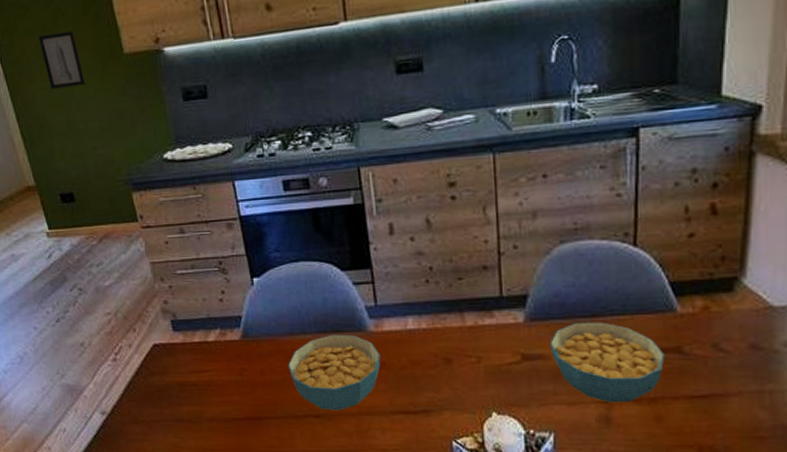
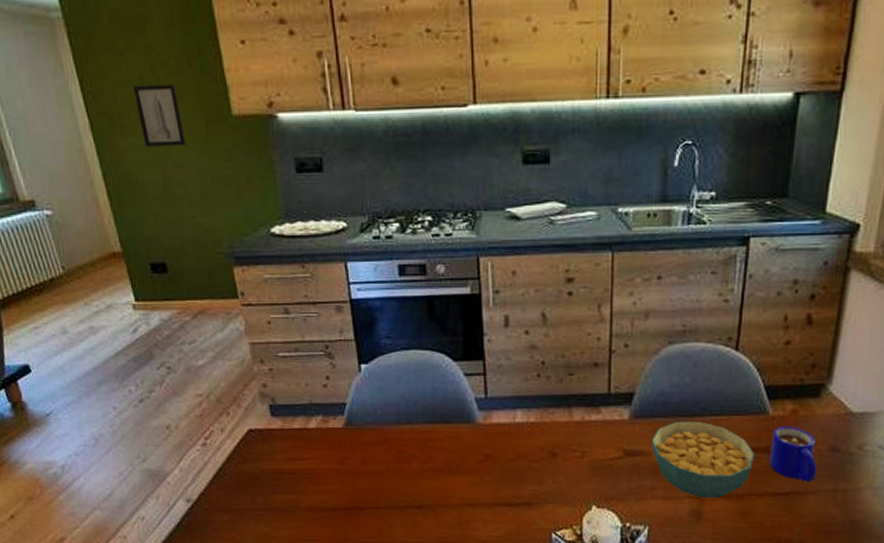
cereal bowl: present [288,334,381,411] -> none [392,425,487,502]
mug: none [682,323,738,383] -> present [769,425,818,482]

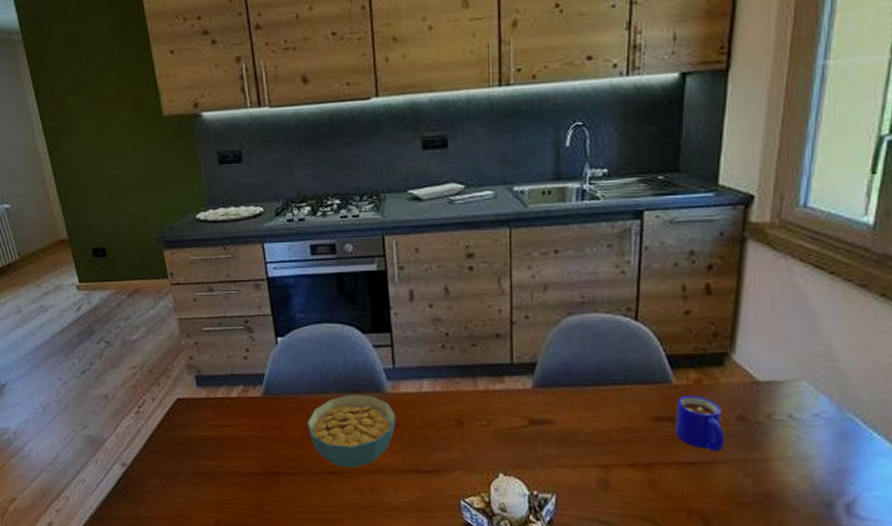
wall art: present [132,84,186,147] -> none [79,91,123,147]
cereal bowl: none [392,425,487,502] -> present [307,394,396,468]
cereal bowl: present [651,421,755,499] -> none [554,390,661,468]

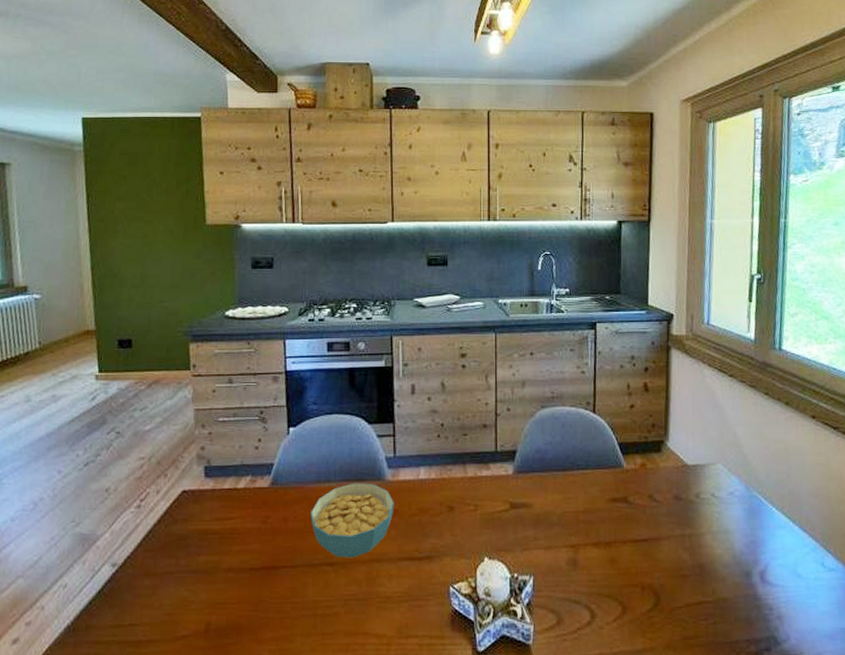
mug: present [675,394,726,452] -> none [628,477,667,529]

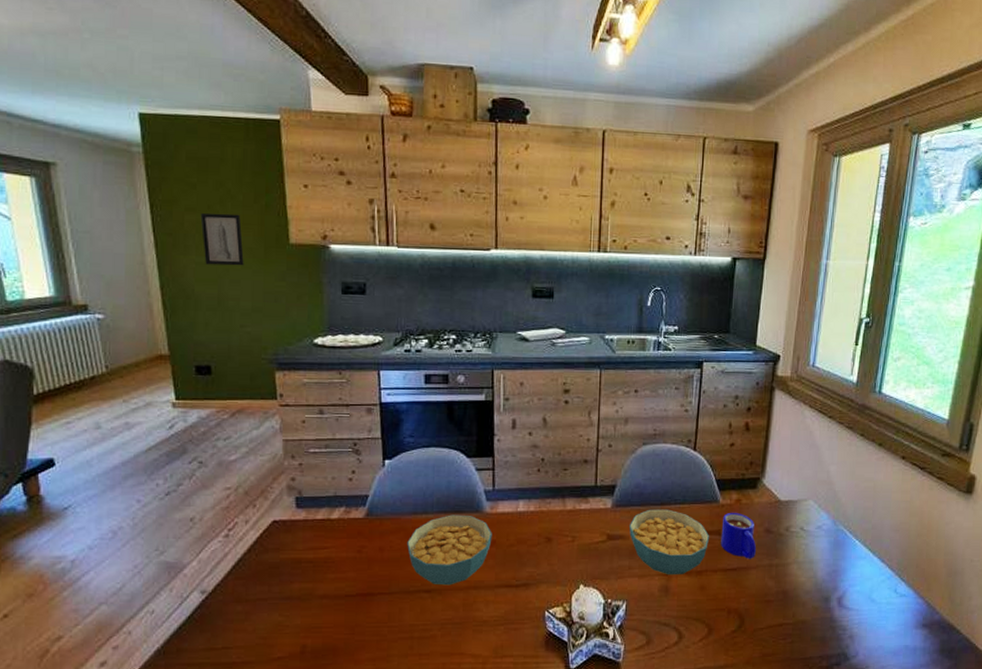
wall art: none [129,200,166,246] -> present [200,213,244,266]
cereal bowl: none [531,475,616,547] -> present [628,509,710,575]
mug: none [628,477,667,529] -> present [721,512,757,559]

